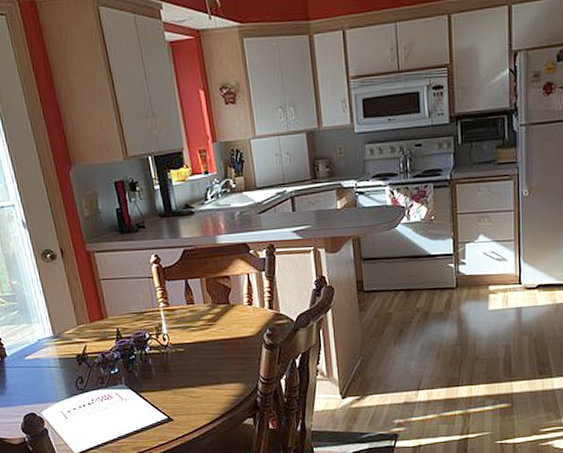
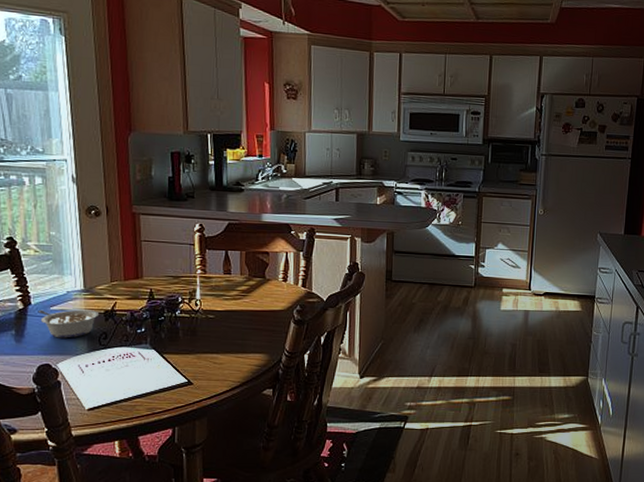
legume: none [14,355,71,387] -> present [38,309,98,339]

